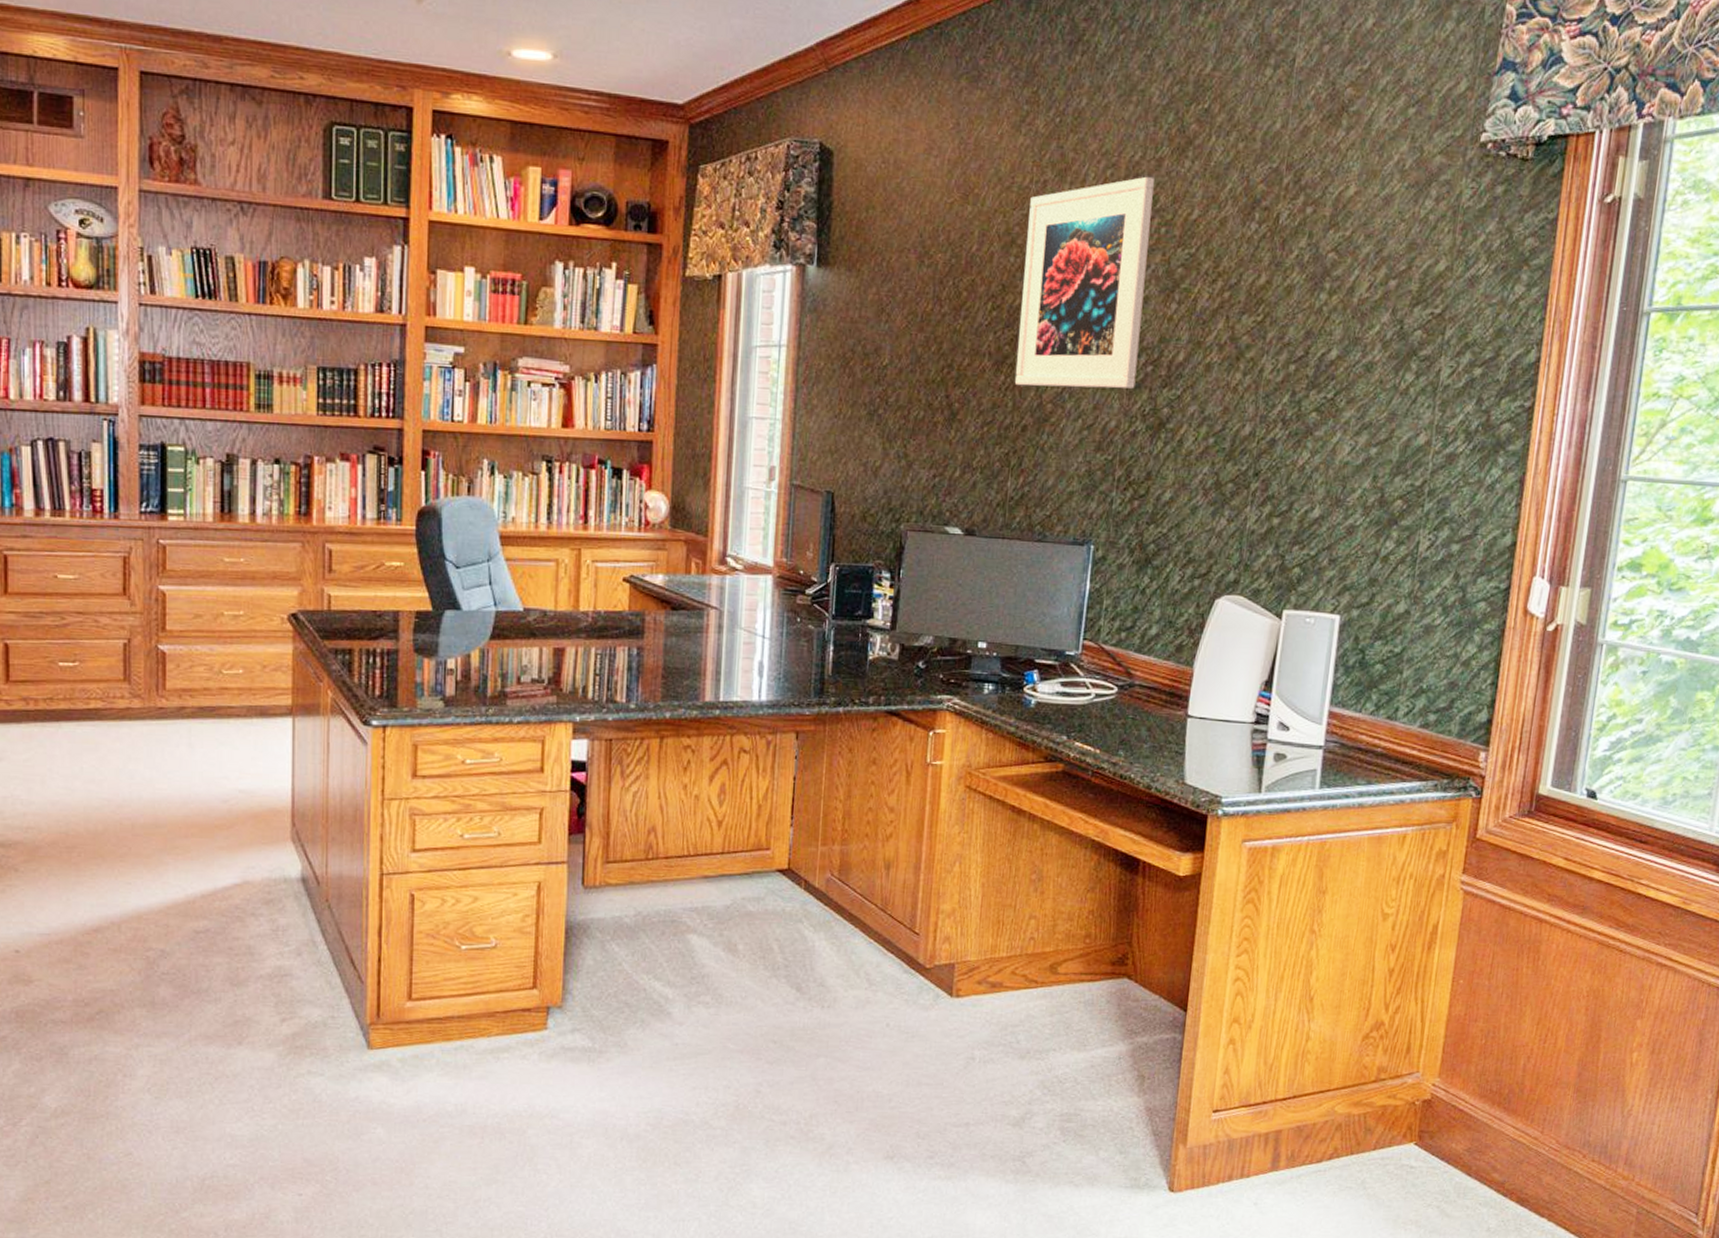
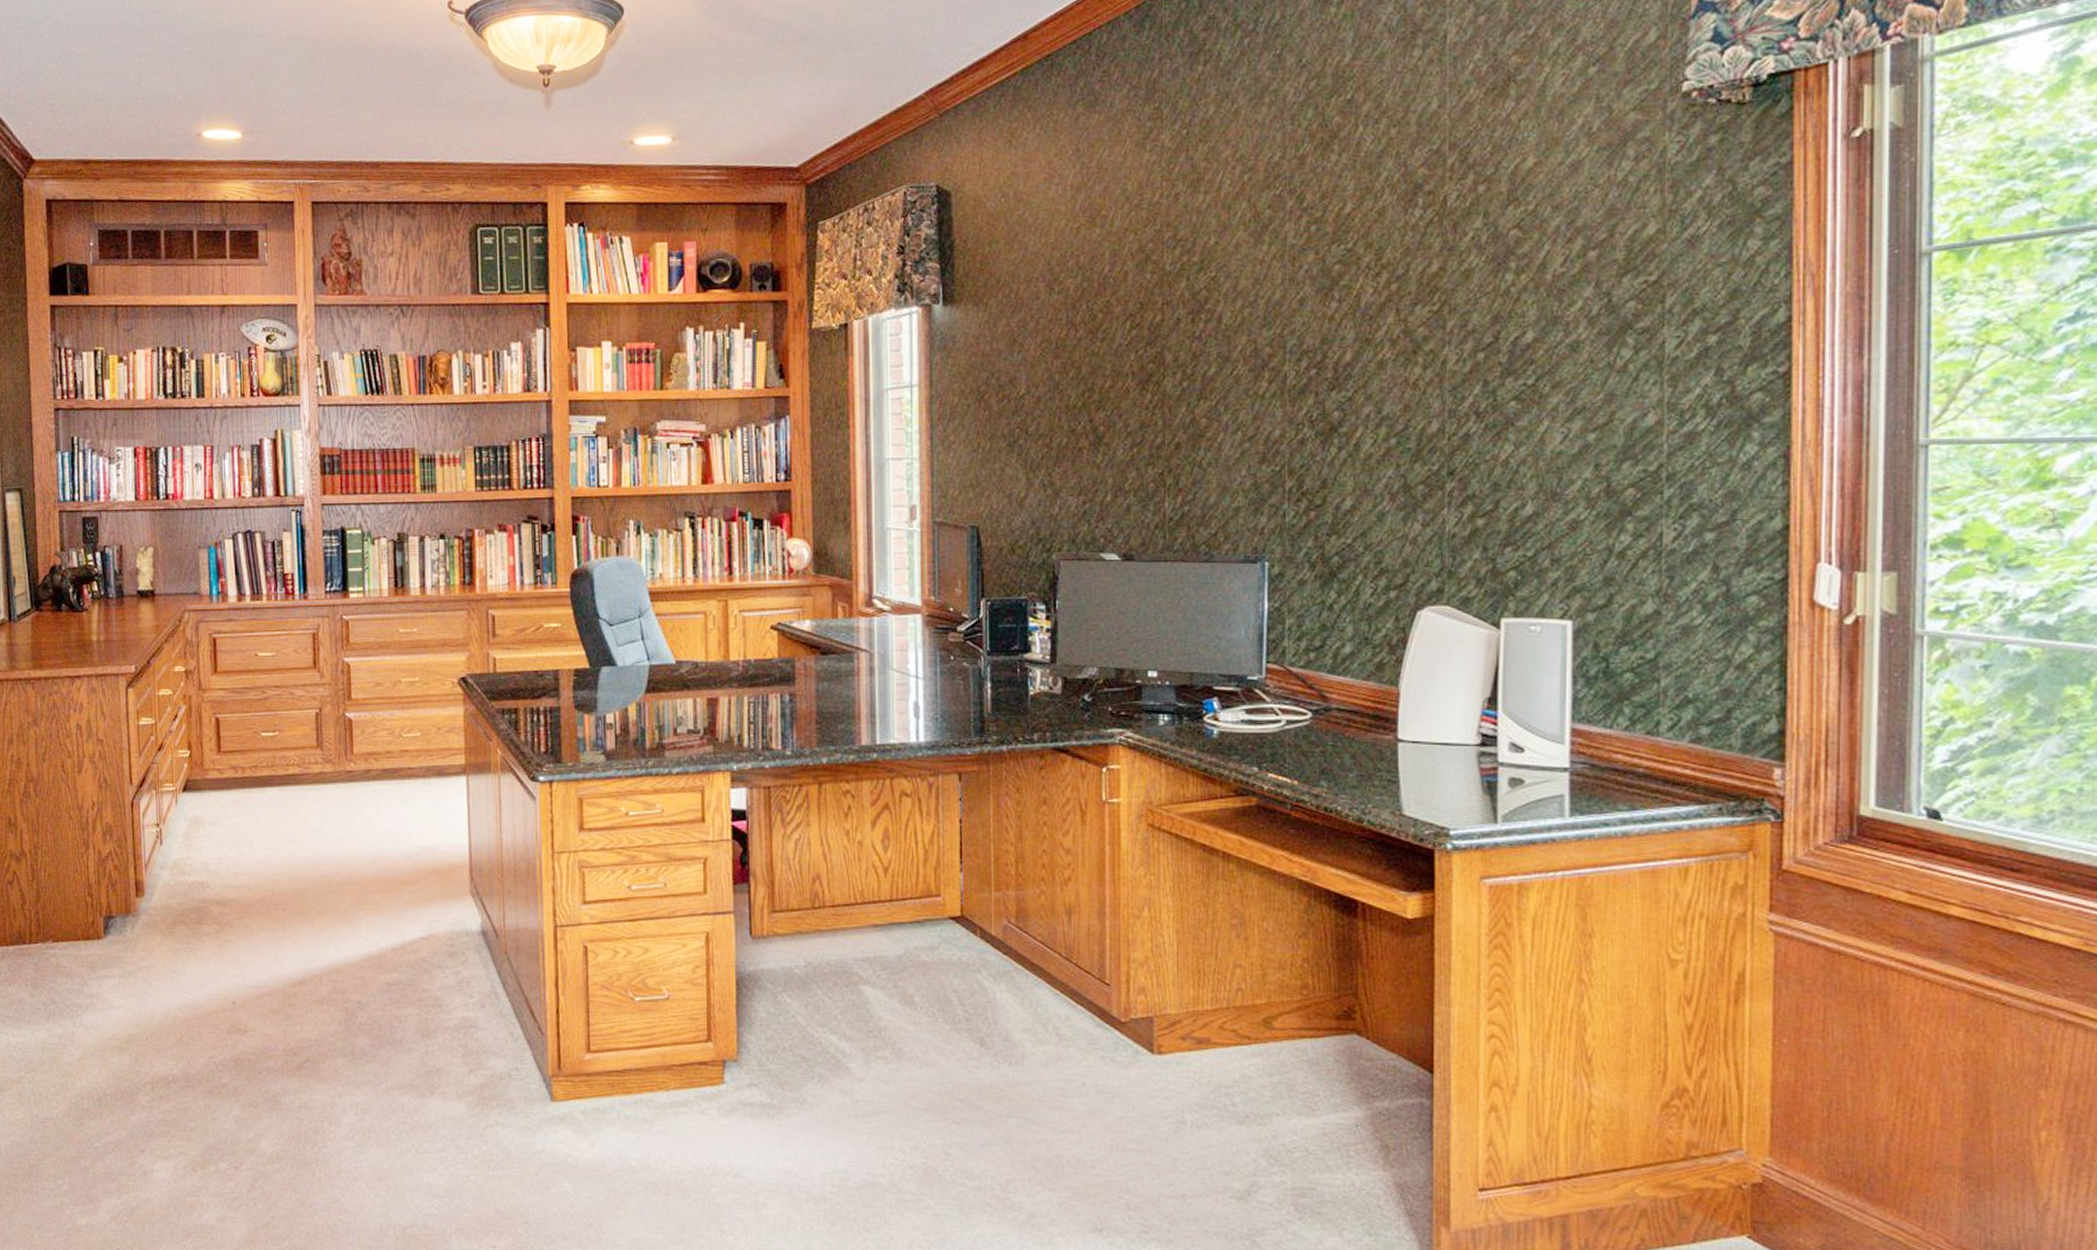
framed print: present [1014,176,1154,389] -> none [1162,175,1298,403]

